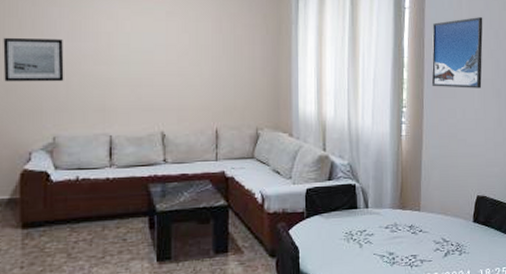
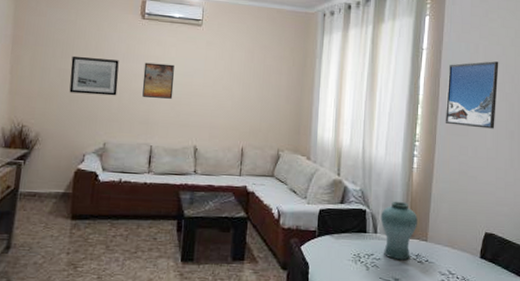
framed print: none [94,40,132,82] -> present [142,62,174,99]
vase: none [371,172,409,234] -> present [380,201,418,261]

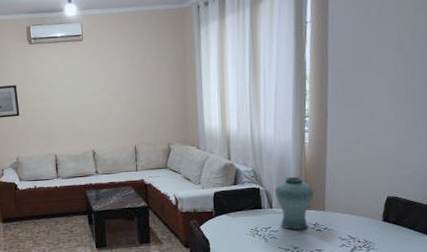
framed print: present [142,62,174,99] -> none [38,81,67,115]
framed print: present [445,61,499,129] -> none [336,20,396,95]

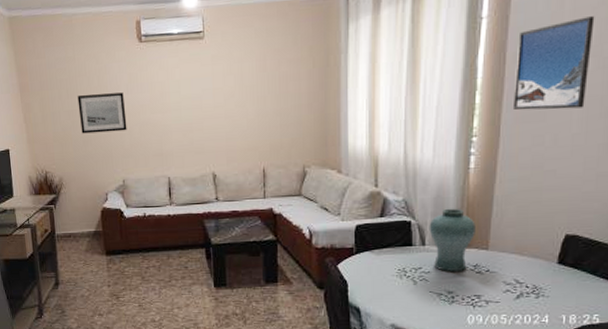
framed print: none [336,20,396,95] -> present [512,16,595,111]

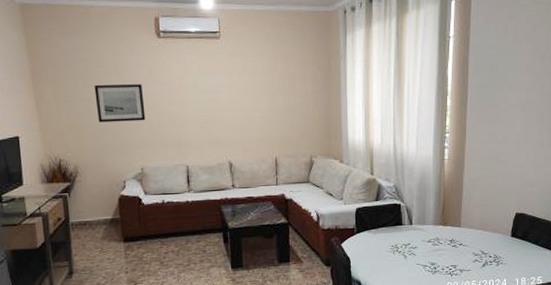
vase: present [429,208,476,272] -> none [415,192,451,247]
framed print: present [512,16,595,111] -> none [474,42,529,113]

